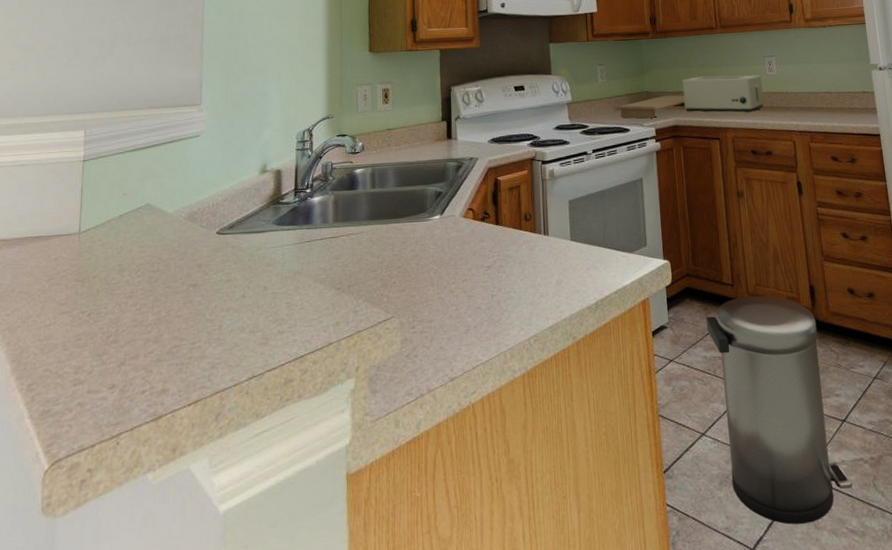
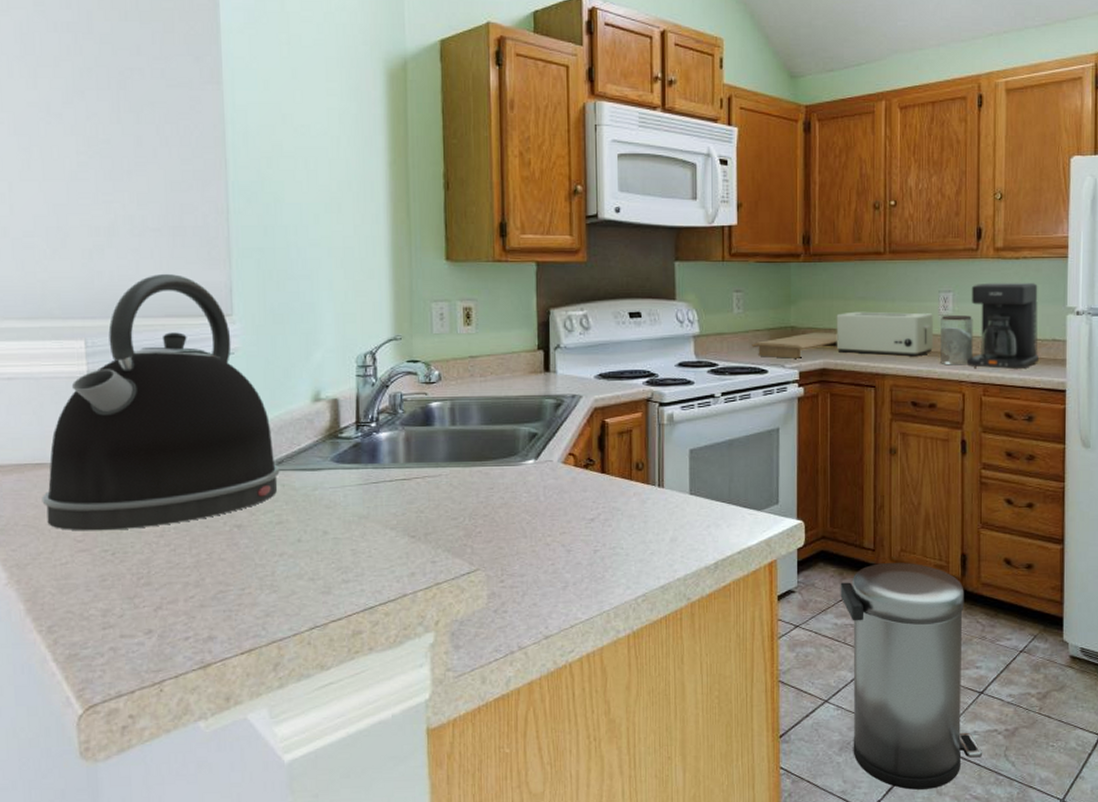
kettle: none [36,73,231,295] -> present [42,273,280,531]
jar: none [768,75,798,118] -> present [940,315,973,365]
coffee maker: none [789,45,854,119] -> present [966,282,1040,370]

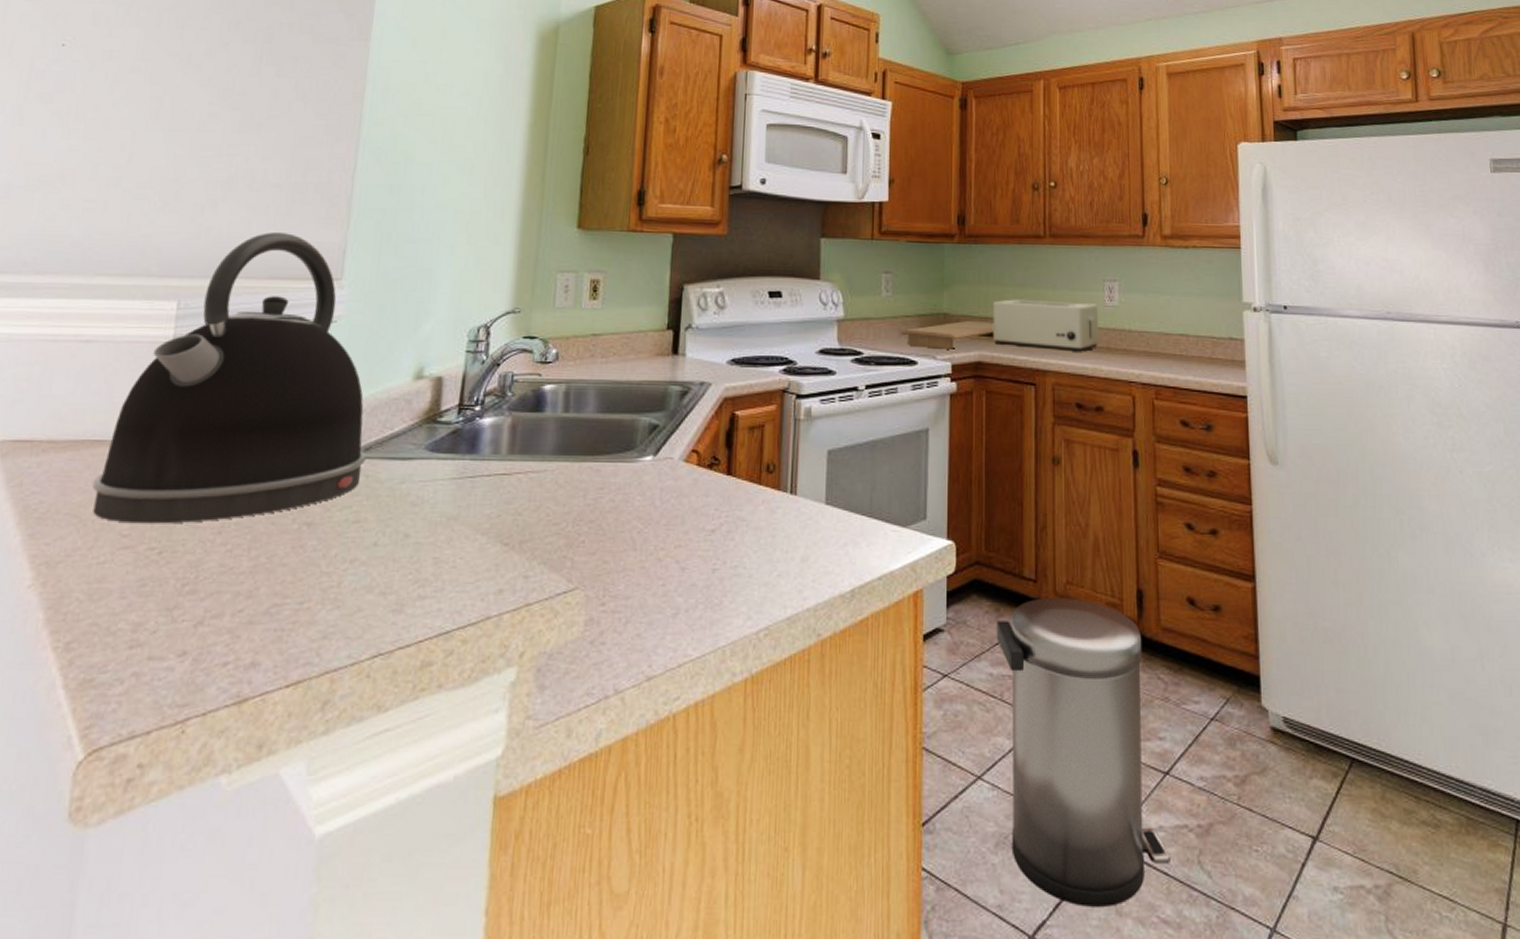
jar: present [940,315,973,365] -> none [1106,307,1142,364]
coffee maker: present [966,282,1040,370] -> none [1135,272,1216,371]

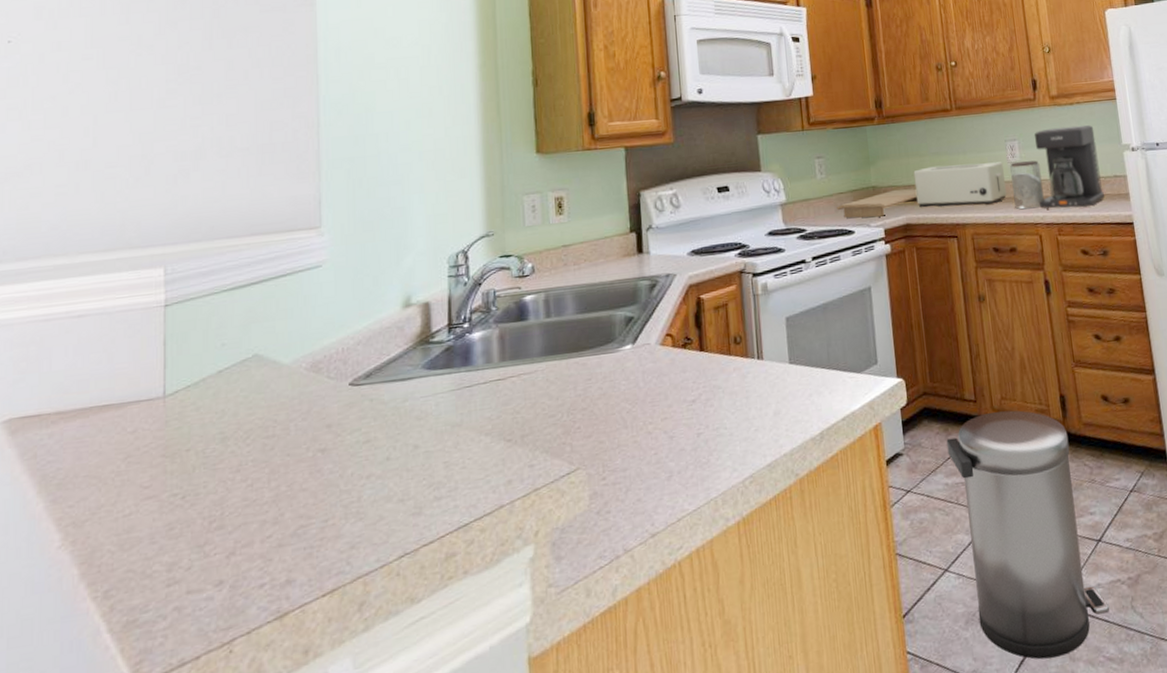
kettle: present [92,231,367,524] -> none [107,191,368,476]
jar: none [1106,307,1142,364] -> present [1010,160,1044,209]
coffee maker: none [1135,272,1216,371] -> present [1034,124,1105,209]

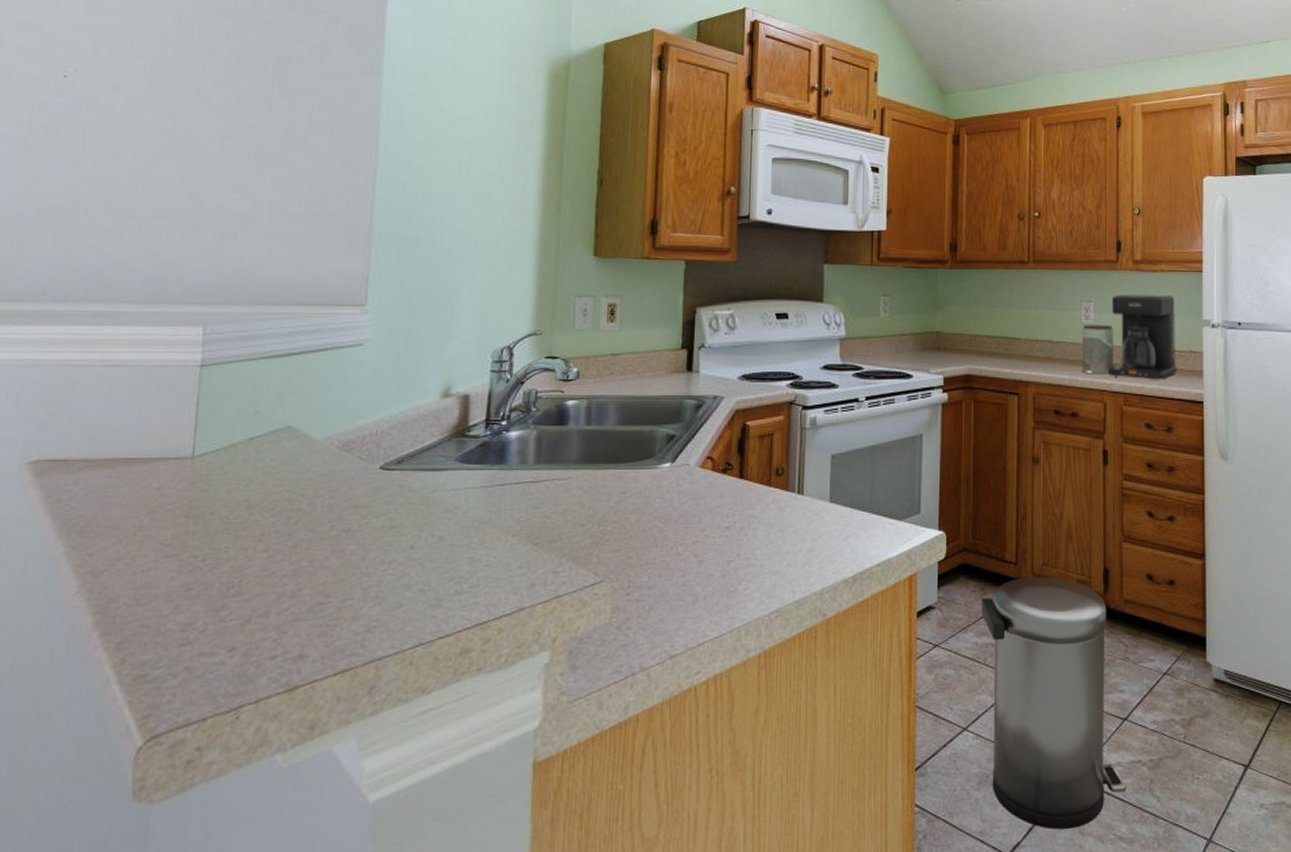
cutting board: present [837,188,918,218] -> none [897,337,982,364]
toaster: present [913,161,1008,208] -> none [980,318,1076,365]

